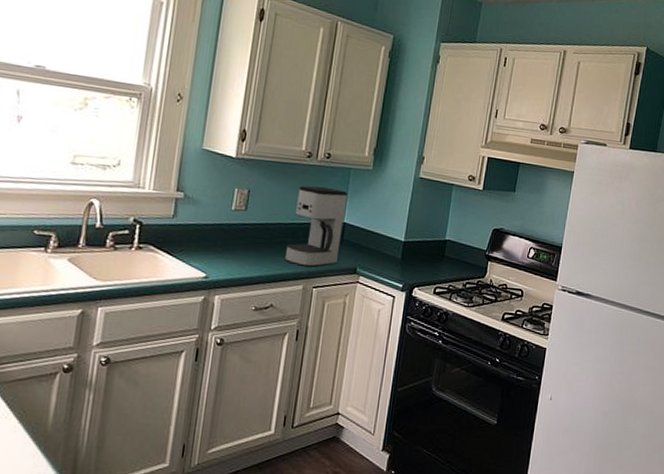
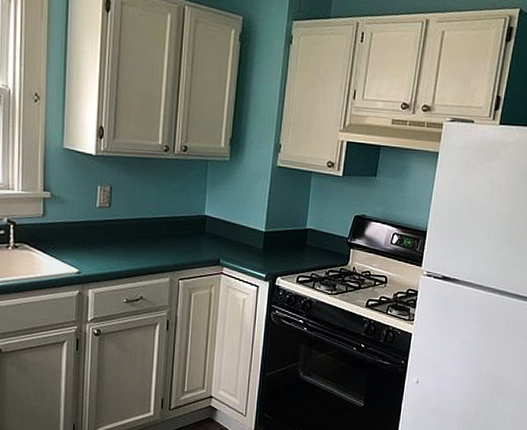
coffee maker: present [284,185,348,267] -> none [150,180,207,260]

